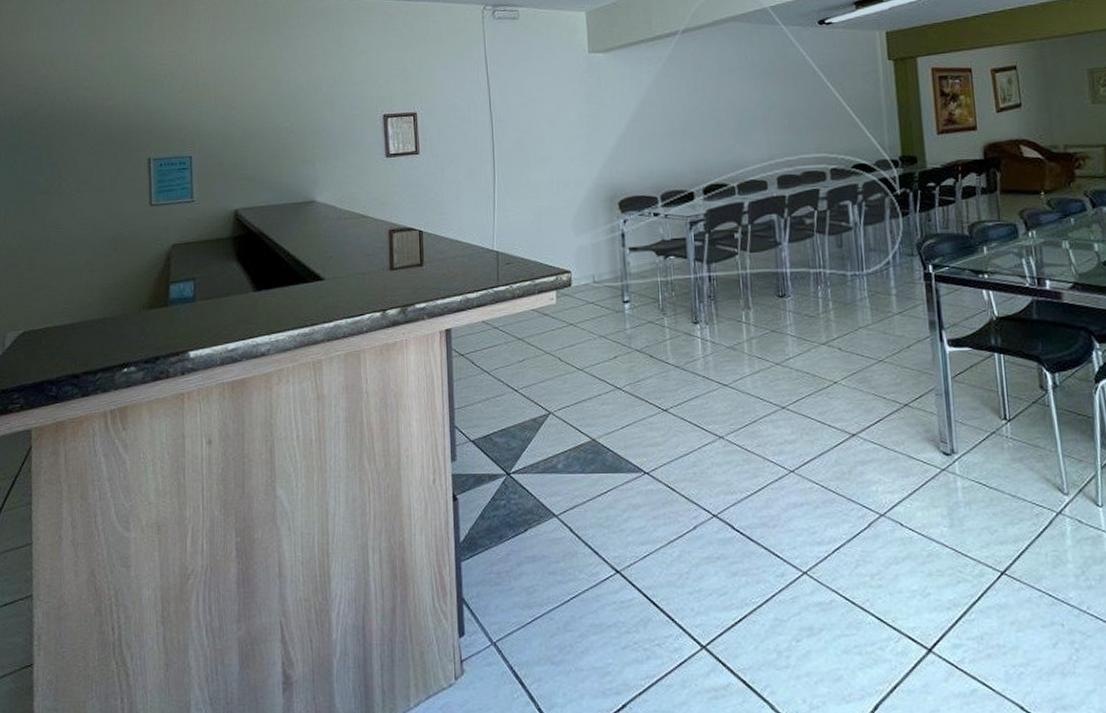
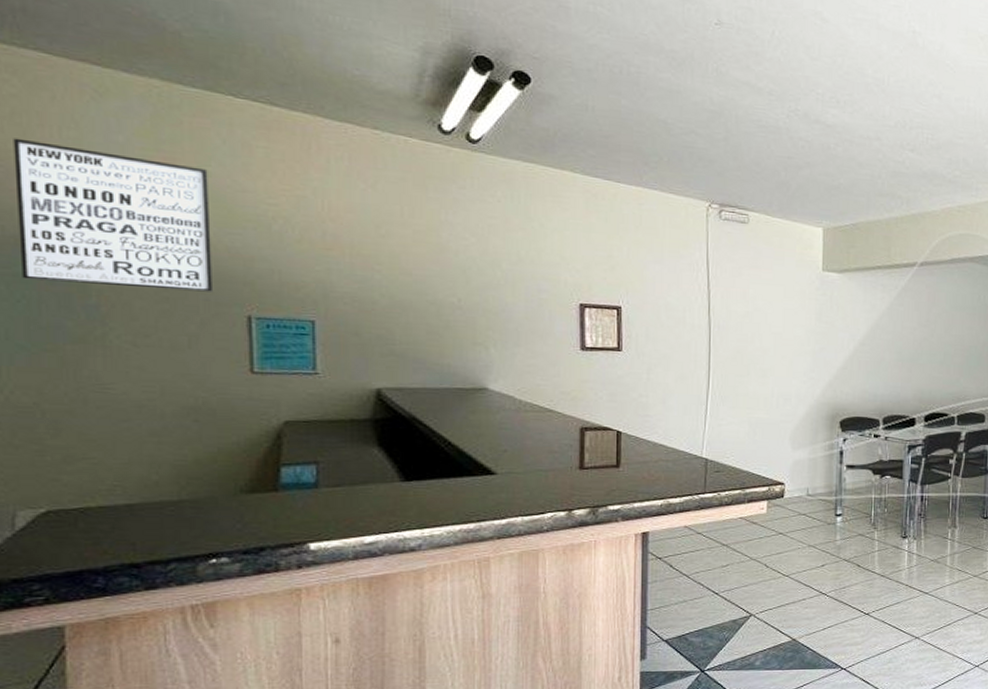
wall art: none [12,42,127,148] -> present [13,138,214,292]

